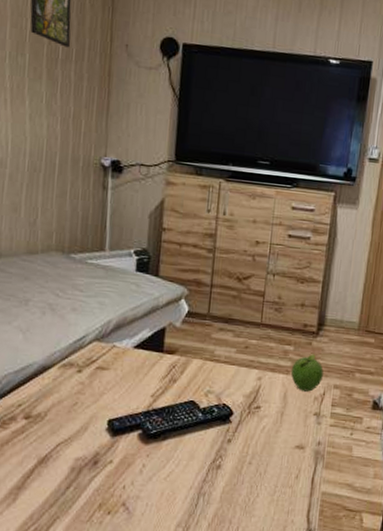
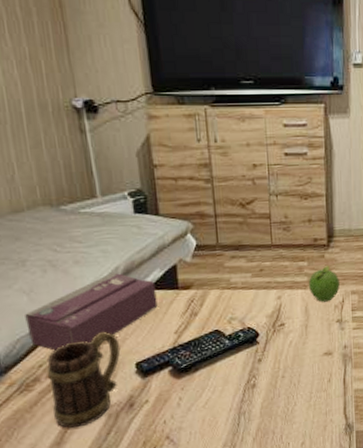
tissue box: none [16,325,142,393] -> present [25,272,158,351]
mug: none [21,382,97,476] -> present [47,331,121,429]

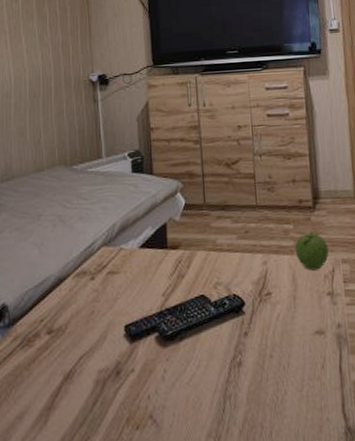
tissue box: present [25,272,158,351] -> none [35,229,148,306]
mug: present [47,331,121,429] -> none [47,288,112,393]

